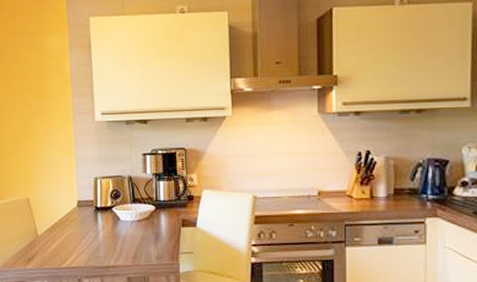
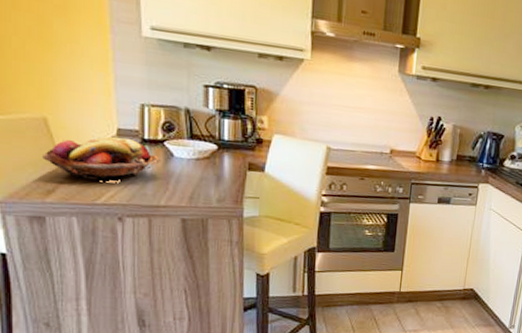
fruit basket: none [26,208,110,247] -> present [42,136,161,180]

